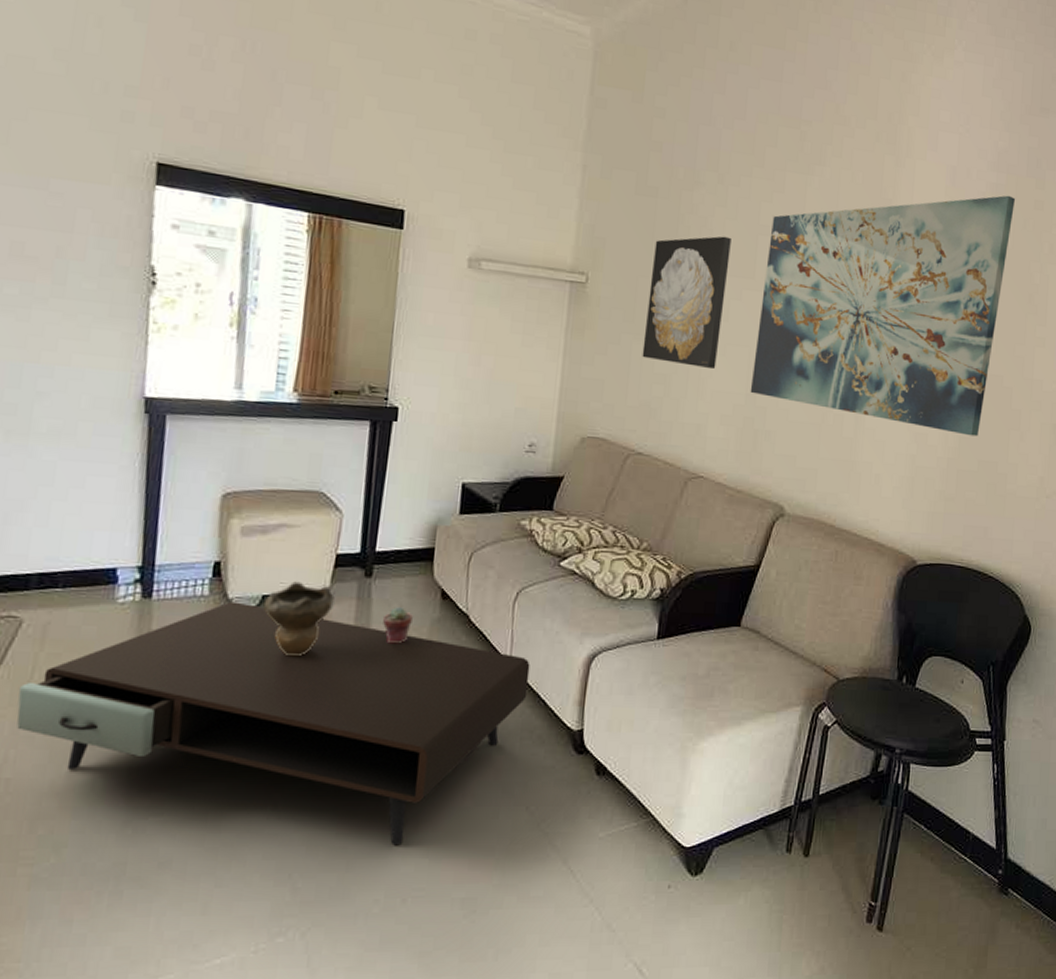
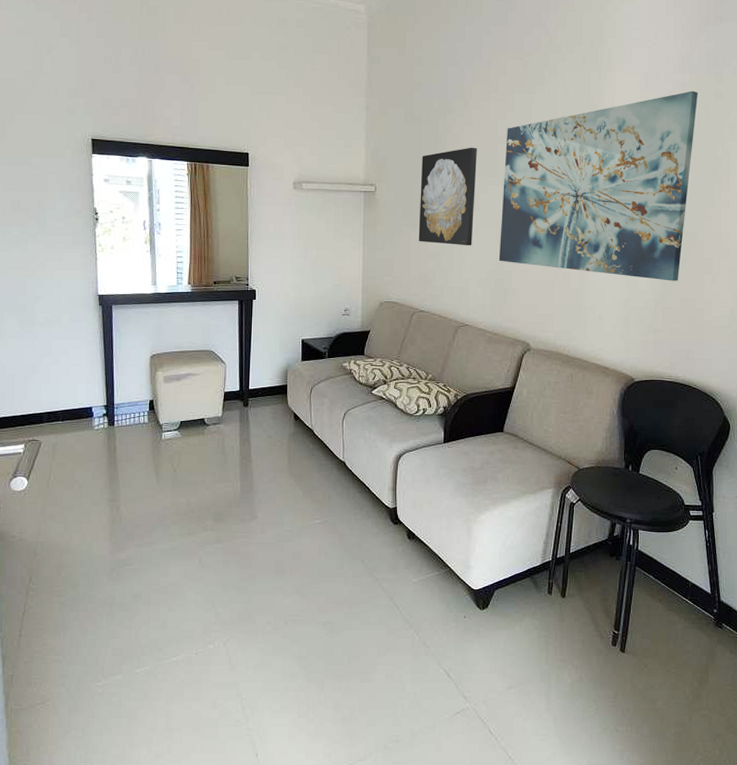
coffee table: present [17,601,530,846] -> none [43,426,357,586]
decorative bowl: present [263,581,335,657] -> none [181,411,226,461]
potted succulent: present [383,607,413,644] -> none [258,426,277,451]

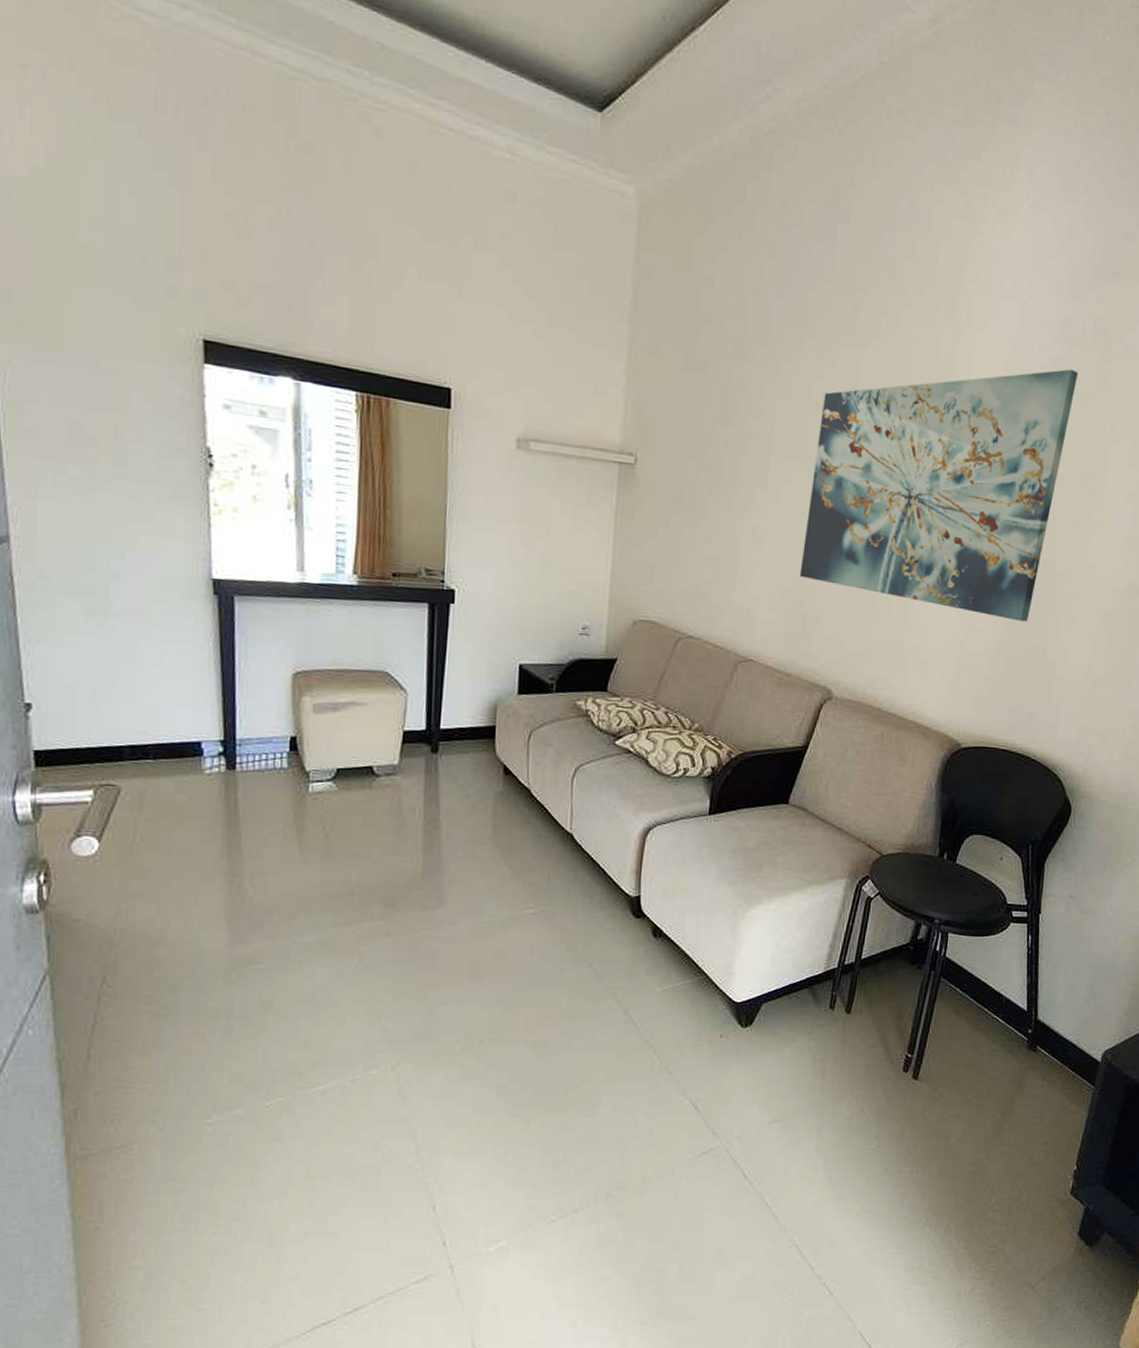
wall art: present [418,147,477,246] -> none [691,414,782,553]

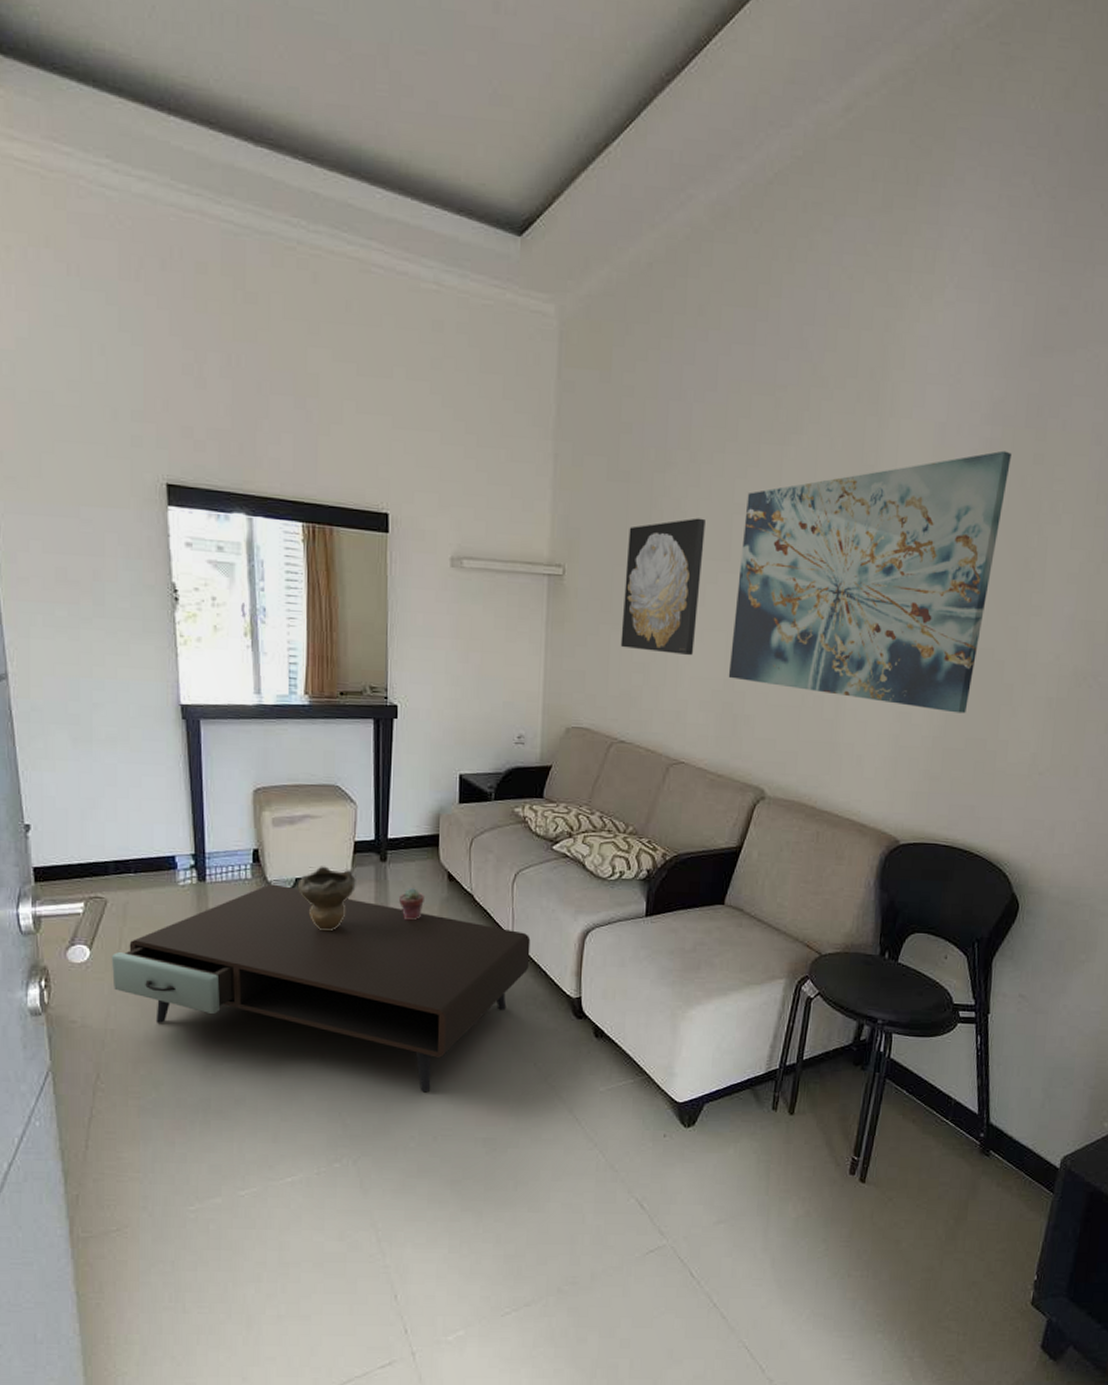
coffee table: none [123,774,590,995] -> present [111,884,531,1093]
decorative bowl: none [338,756,404,826] -> present [297,866,356,932]
potted succulent: none [450,781,478,815] -> present [399,888,424,921]
wall art: none [691,414,782,553] -> present [620,518,705,656]

